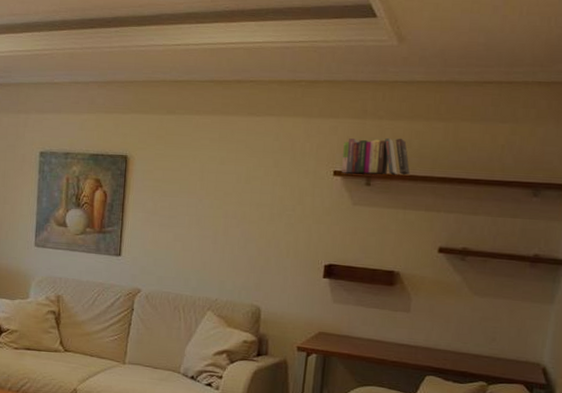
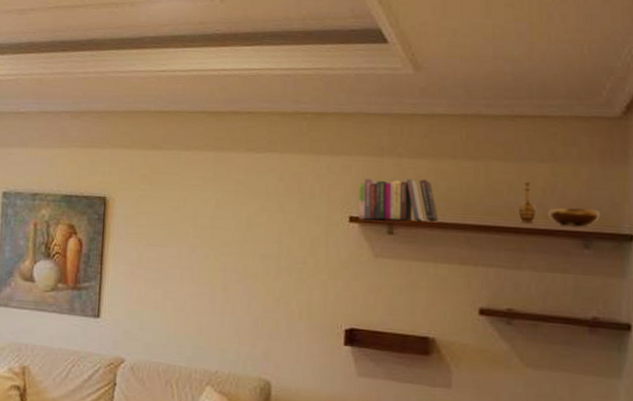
decorative bowl: none [479,139,550,179] -> present [517,181,601,228]

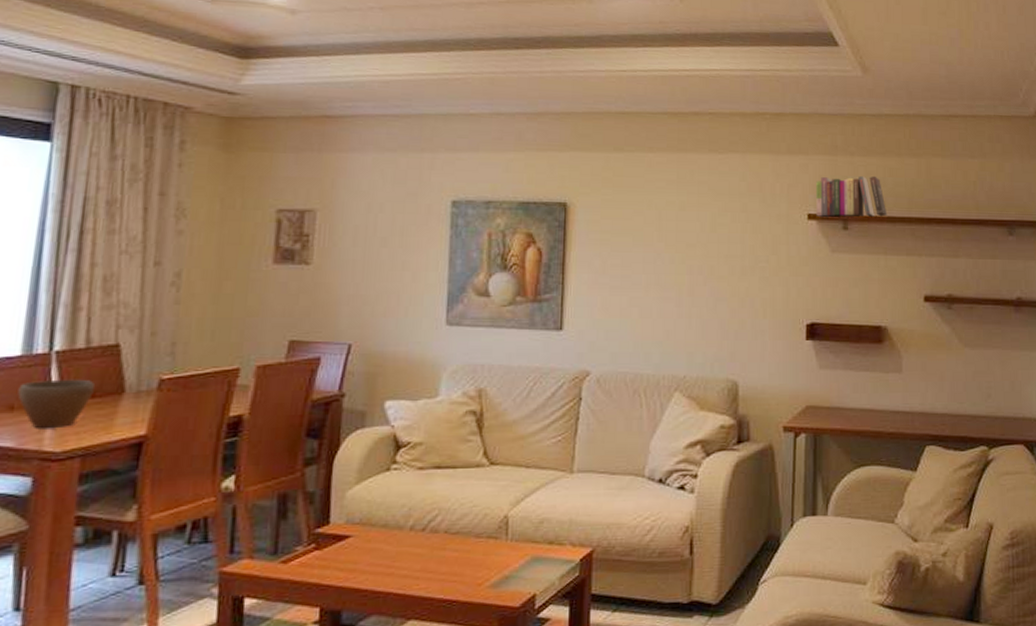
decorative bowl: present [517,181,601,228] -> none [954,175,1021,217]

